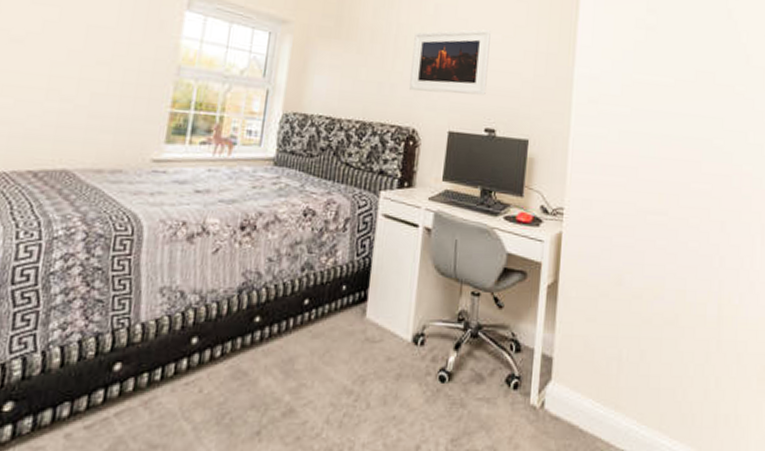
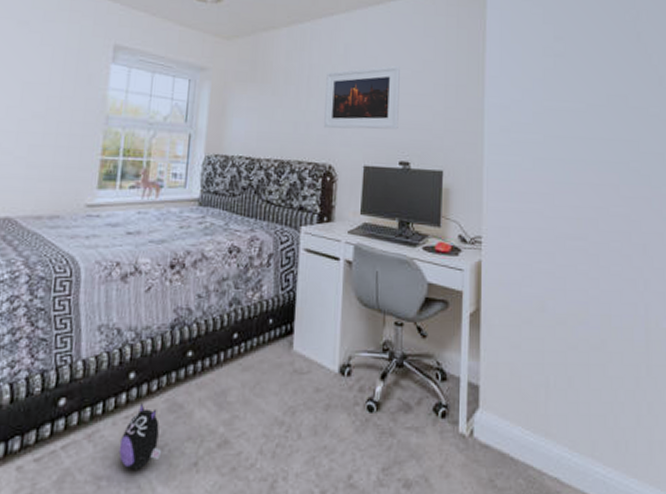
plush toy: none [176,370,224,439] -> present [118,403,162,470]

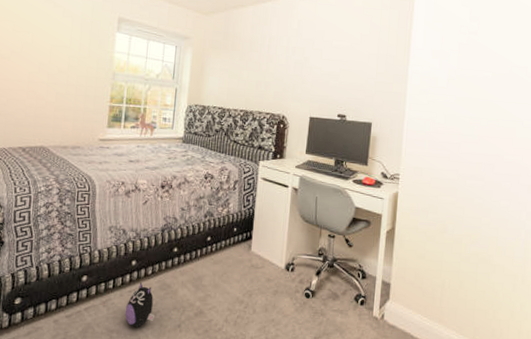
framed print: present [323,65,400,130] -> none [279,38,342,89]

